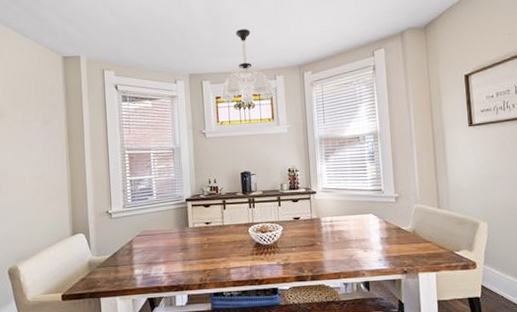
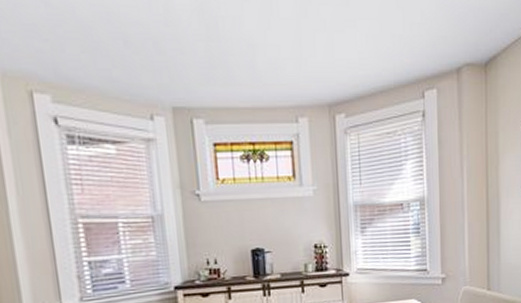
chandelier: present [220,29,275,106] -> none [220,45,296,158]

